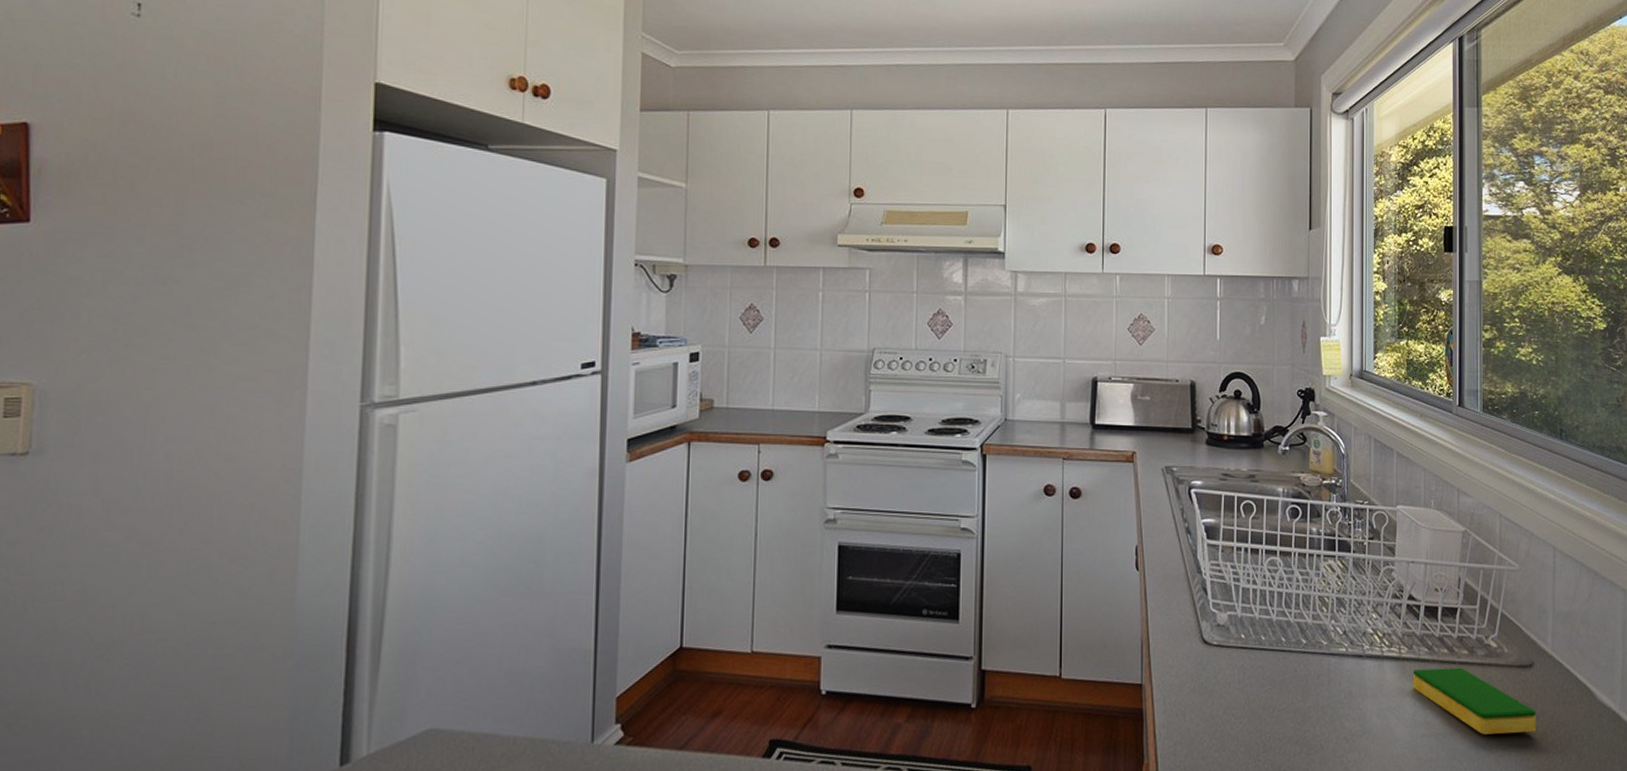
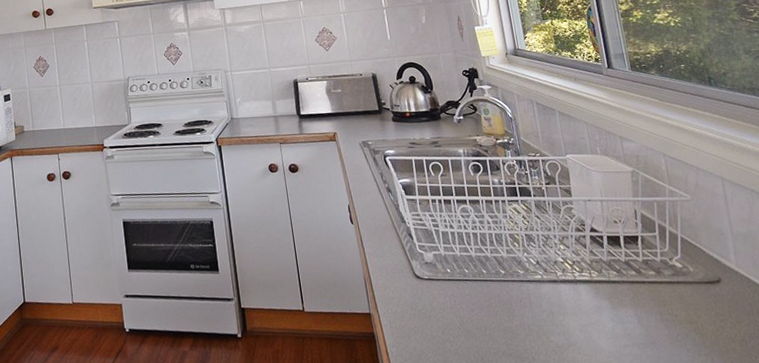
dish sponge: present [1413,667,1536,735] -> none [606,286,734,343]

